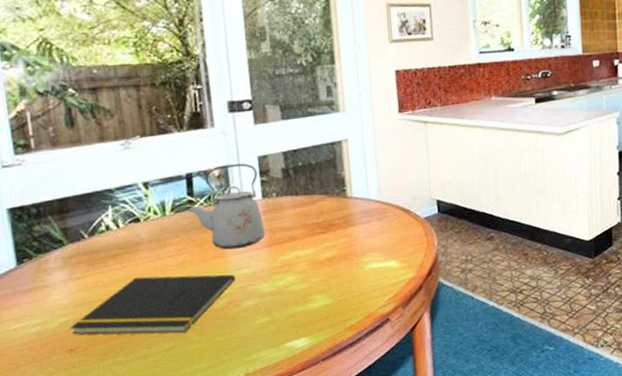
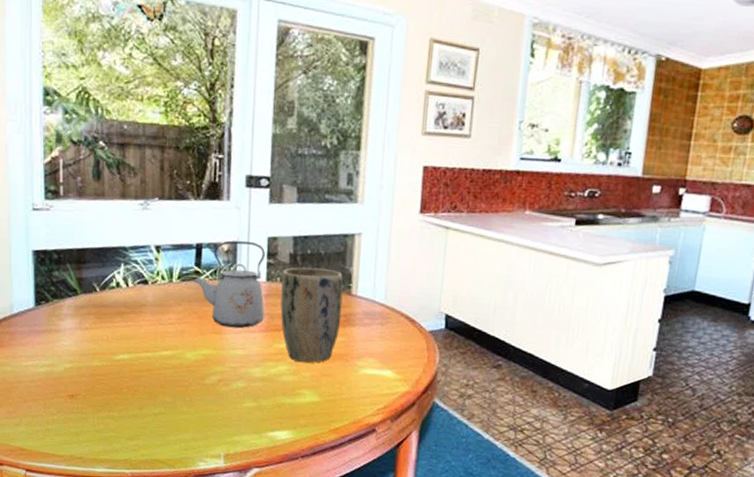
notepad: present [70,274,235,335] -> none [73,338,229,401]
plant pot: none [277,177,341,270] -> present [280,267,343,363]

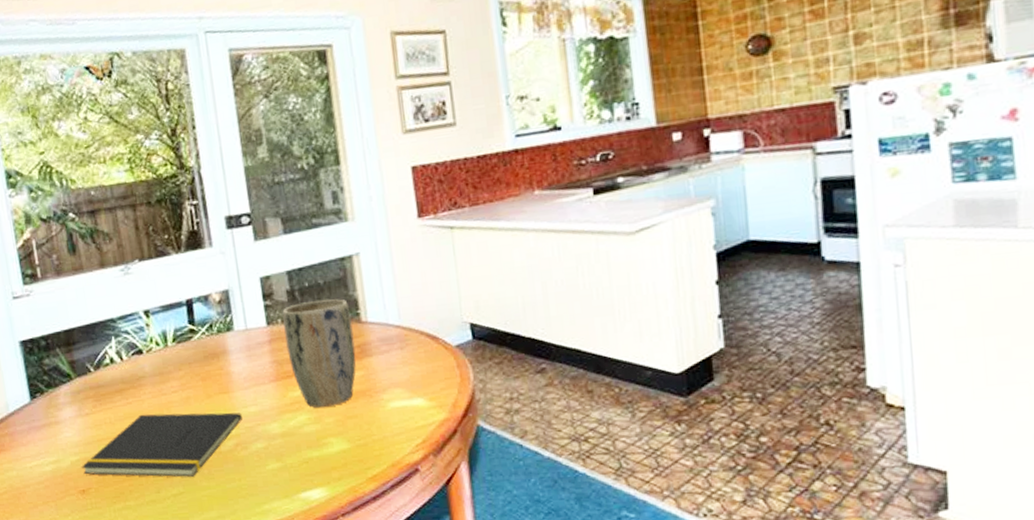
notepad: none [73,338,229,401] -> present [81,412,242,477]
kettle: present [192,240,265,328] -> none [188,286,272,385]

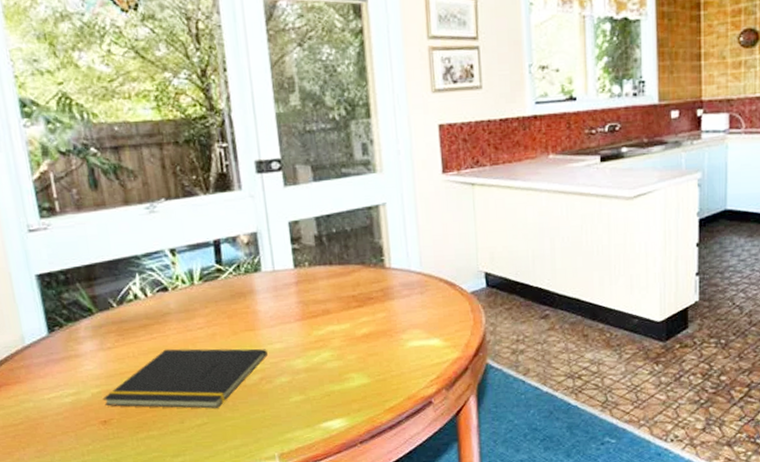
plant pot: present [282,298,356,408] -> none [309,245,379,346]

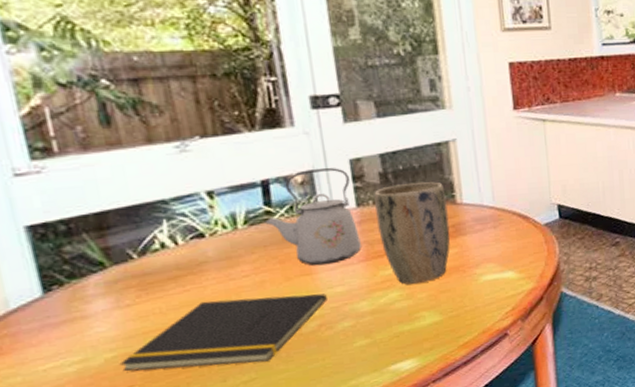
kettle: none [215,229,298,323] -> present [263,167,361,266]
plant pot: none [309,245,379,346] -> present [374,181,450,285]

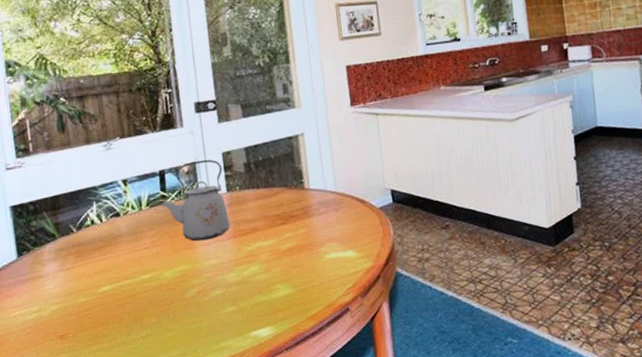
notepad: present [119,293,327,372] -> none [61,265,204,322]
plant pot: present [374,181,450,285] -> none [240,170,300,260]

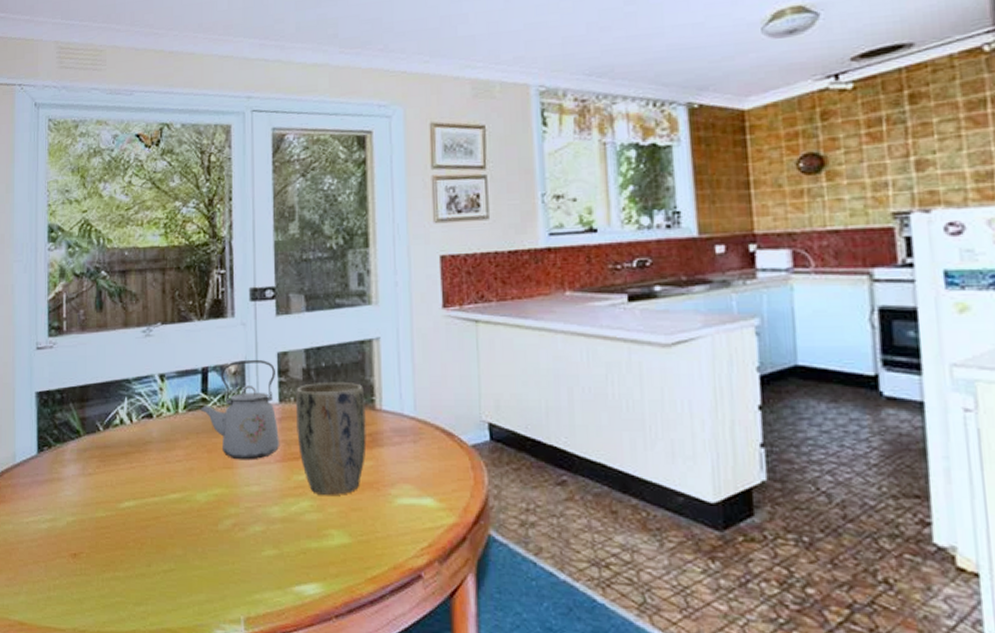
plant pot: none [240,170,300,260] -> present [296,381,367,496]

